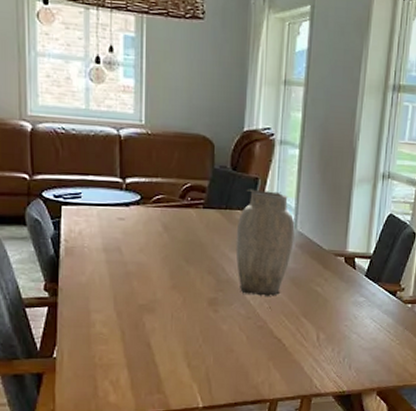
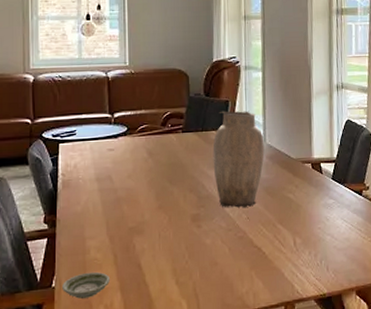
saucer: none [63,346,116,372] -> present [61,271,110,299]

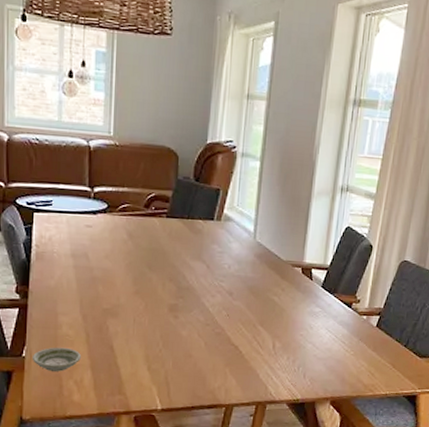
vase: present [212,111,265,209] -> none [196,199,254,305]

